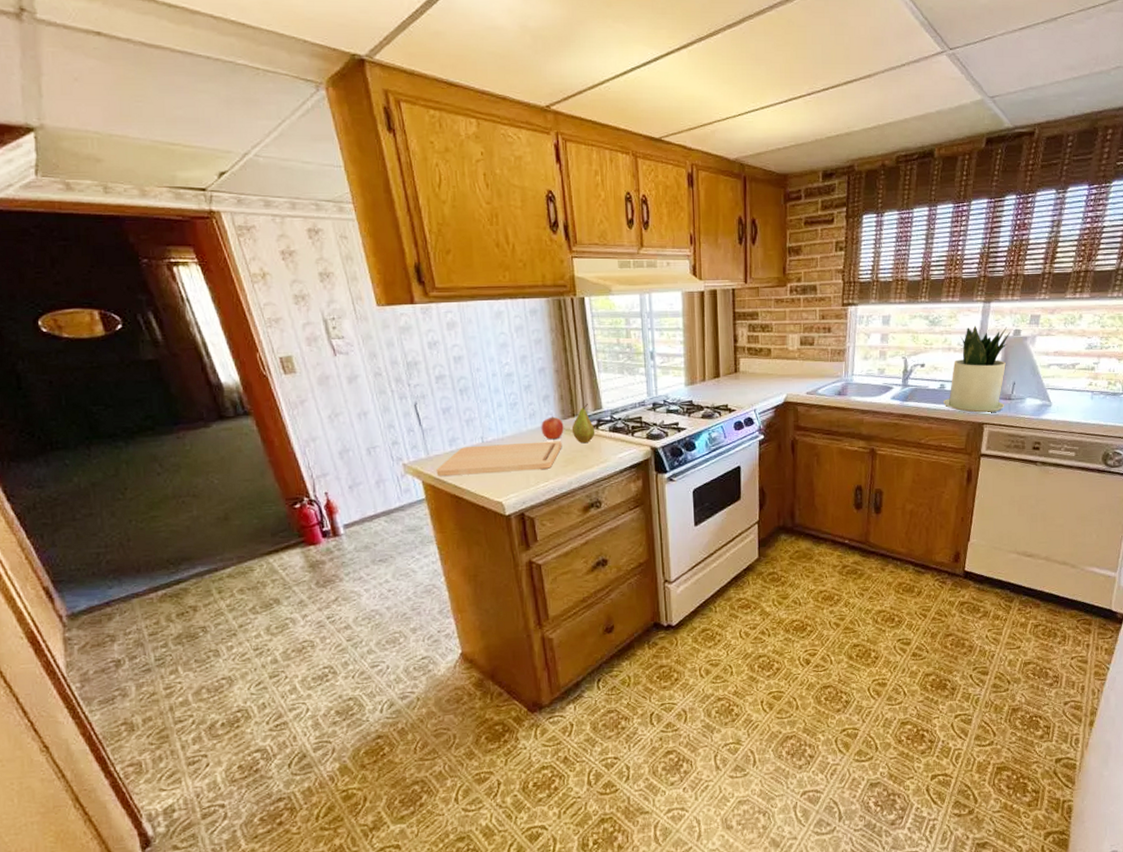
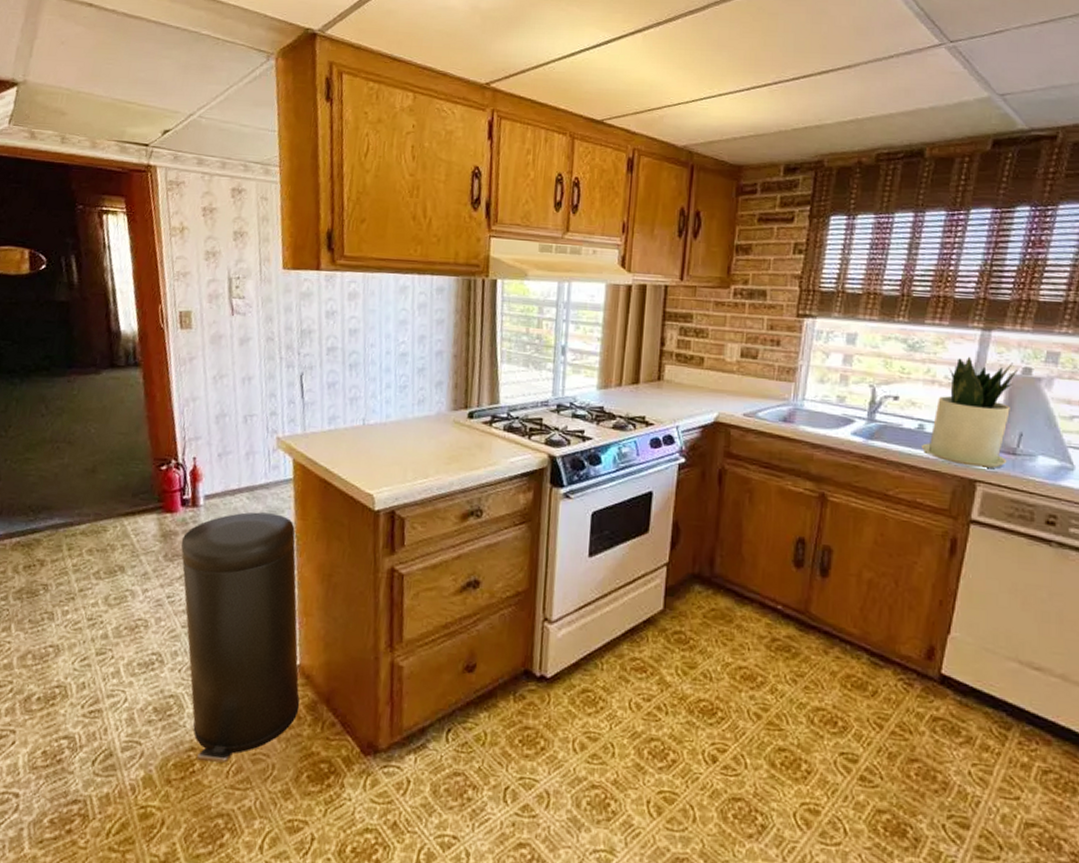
pedal bin: none [329,531,468,744] -> present [181,511,300,763]
cutting board: present [436,441,562,476] -> none [309,427,449,464]
fruit: present [541,416,564,440] -> none [428,405,454,432]
fruit: present [571,403,595,444] -> none [461,395,488,441]

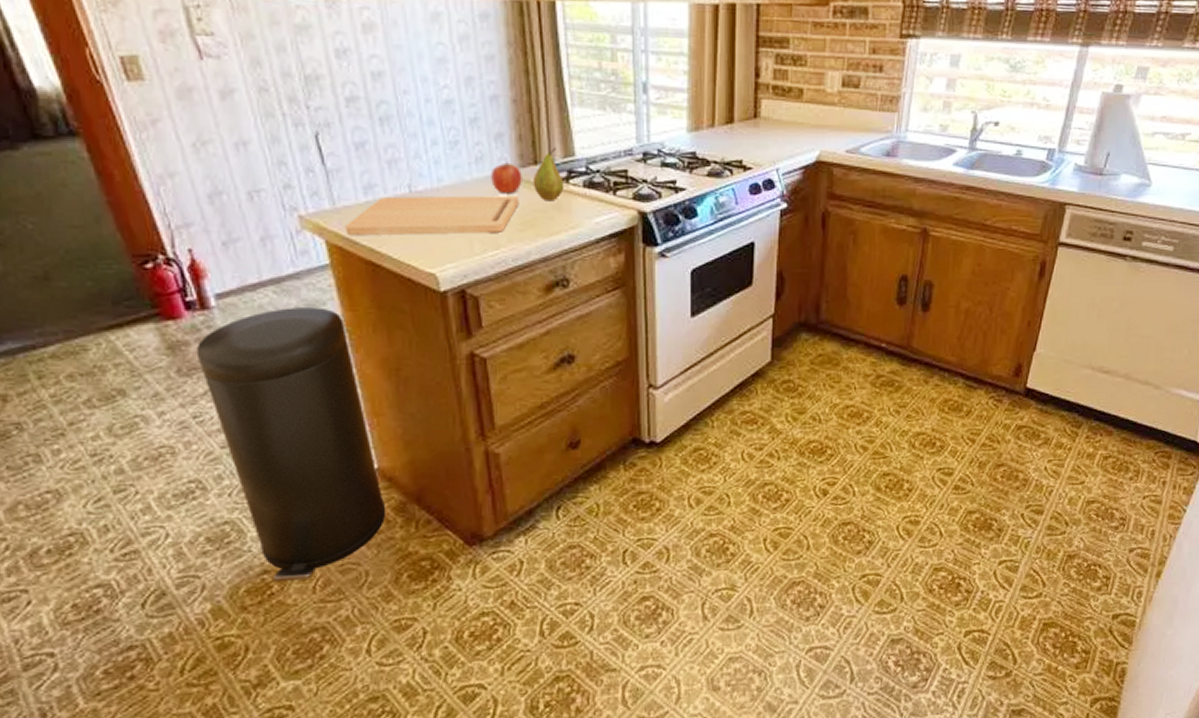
cutting board: none [309,427,449,464] -> present [345,195,519,235]
fruit: none [428,405,454,432] -> present [491,162,522,194]
fruit: none [461,395,488,441] -> present [532,147,565,202]
planter: present [922,356,1019,468] -> none [1019,75,1111,190]

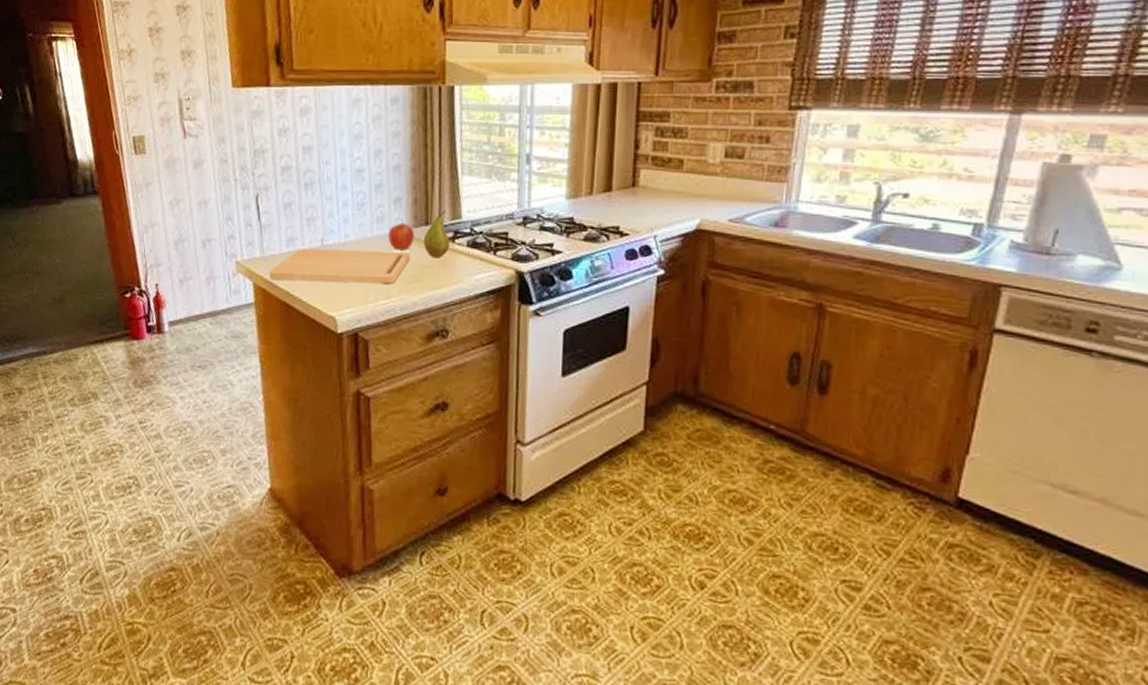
pedal bin: present [196,307,385,581] -> none [149,337,272,583]

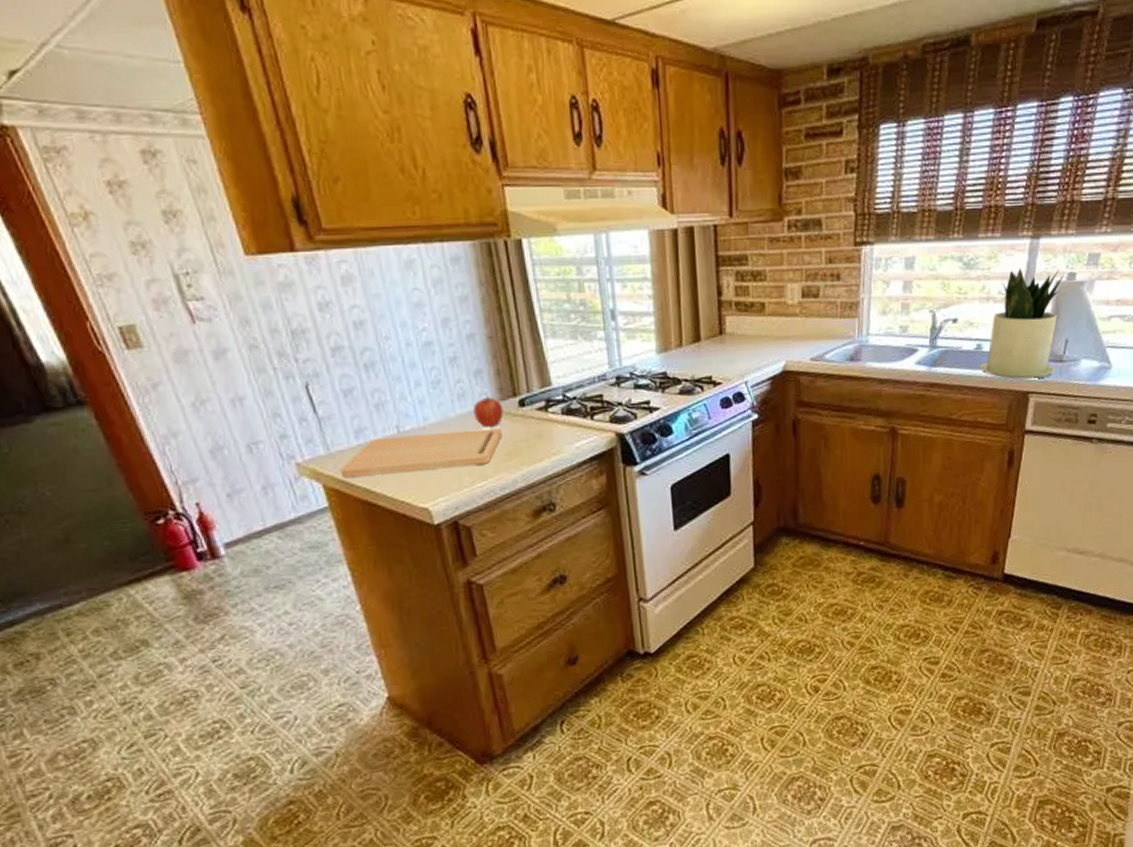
fruit: present [423,210,451,258] -> none [513,378,544,431]
planter: none [936,144,1055,271] -> present [980,268,1064,380]

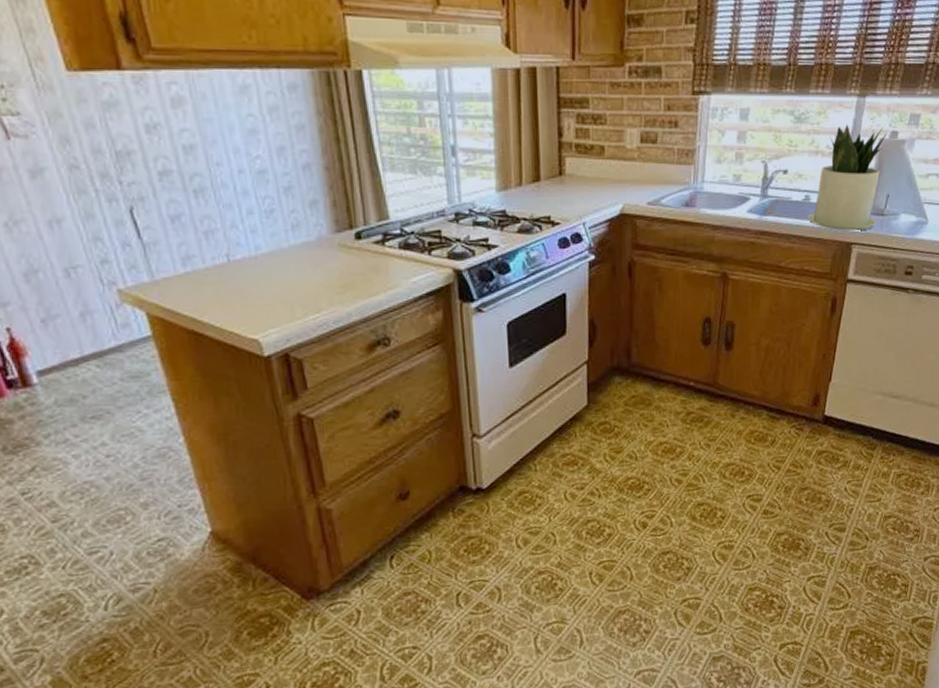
cutting board: present [340,428,502,478] -> none [165,260,337,306]
fruit: present [473,396,504,427] -> none [308,228,339,259]

